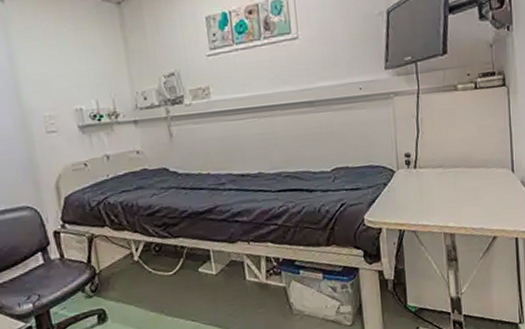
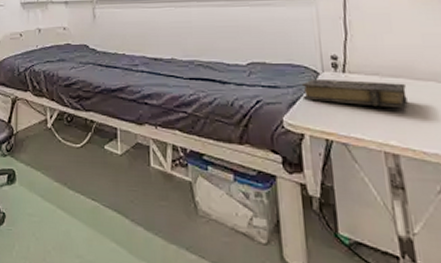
book: none [380,172,464,198] -> present [302,78,408,109]

